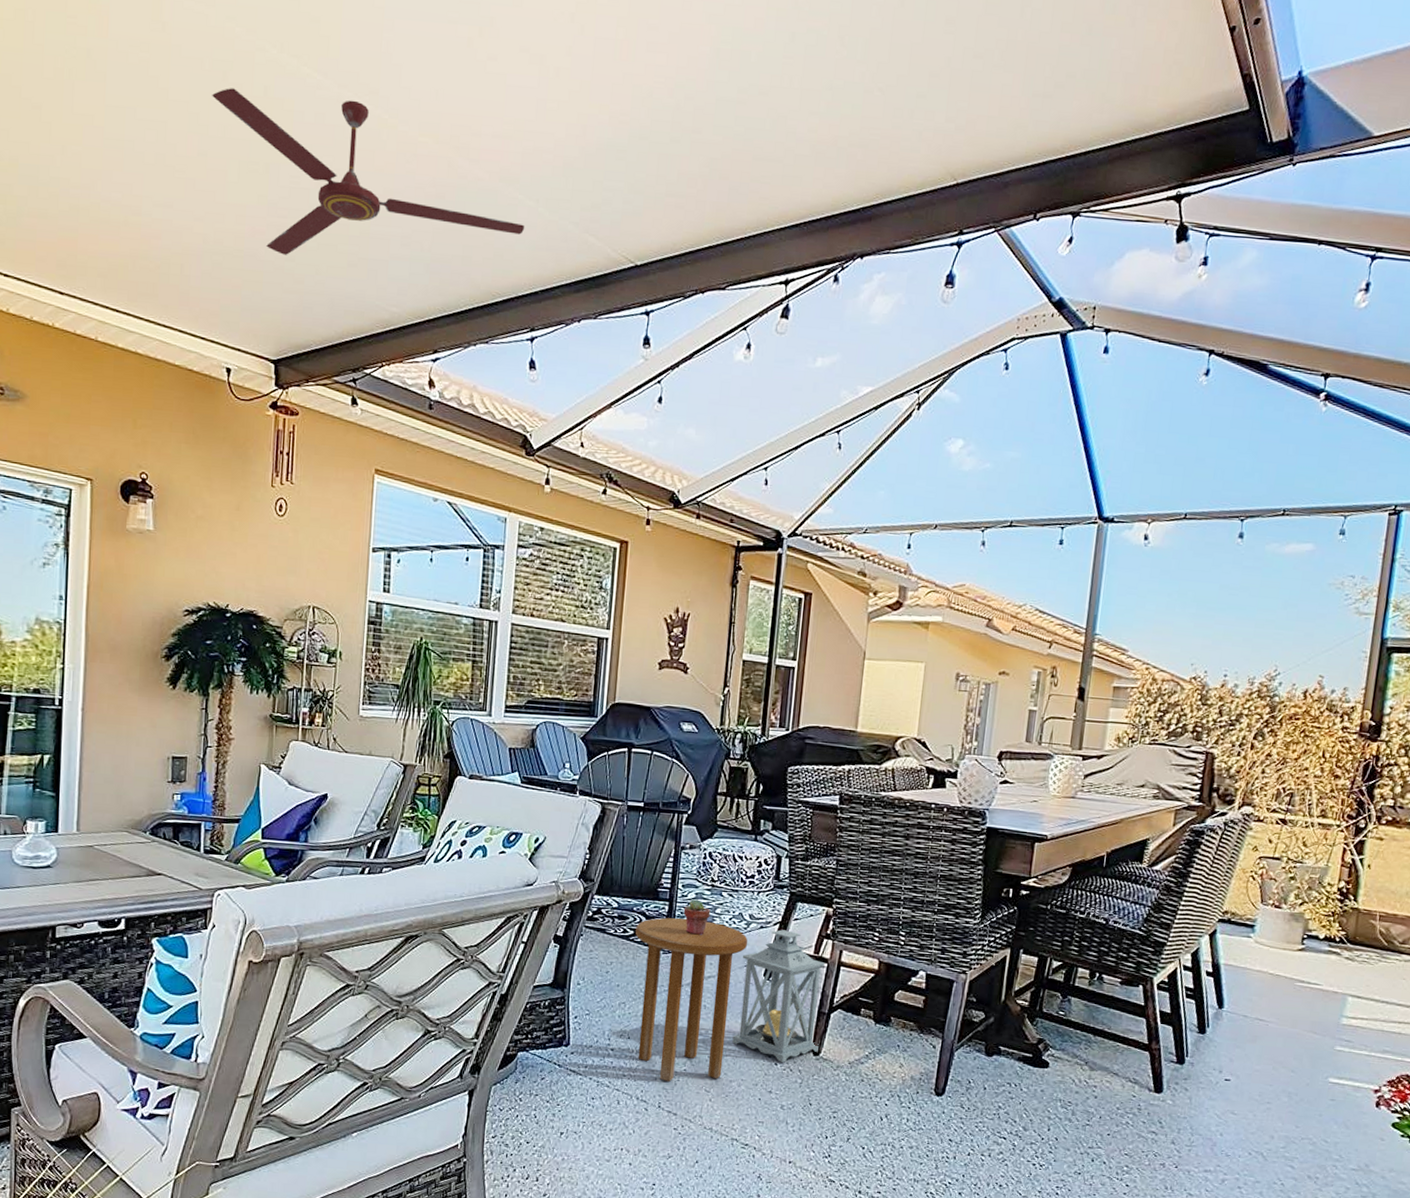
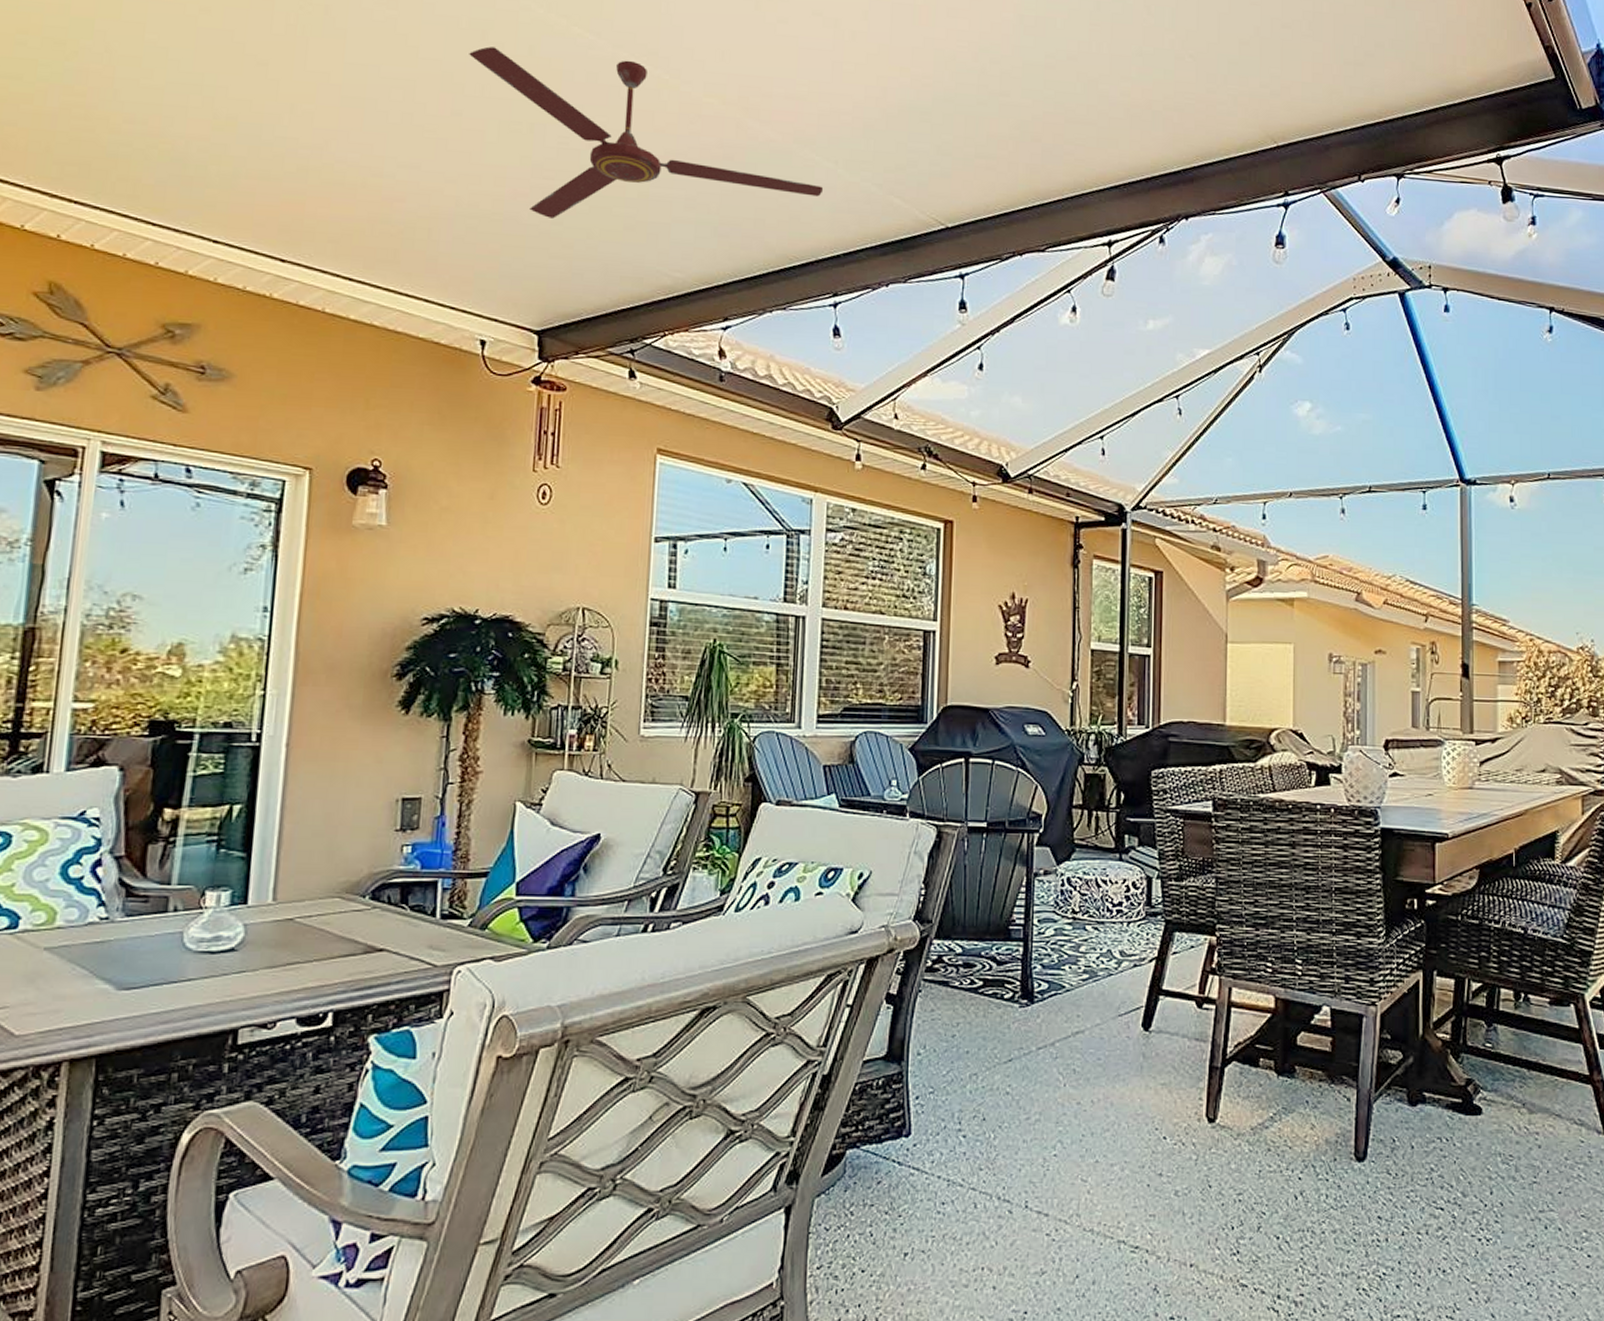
side table: present [635,917,748,1082] -> none [985,961,1121,1172]
potted succulent: present [683,899,711,935] -> none [1041,936,1073,981]
lantern: present [732,930,825,1063] -> none [1110,967,1214,1135]

